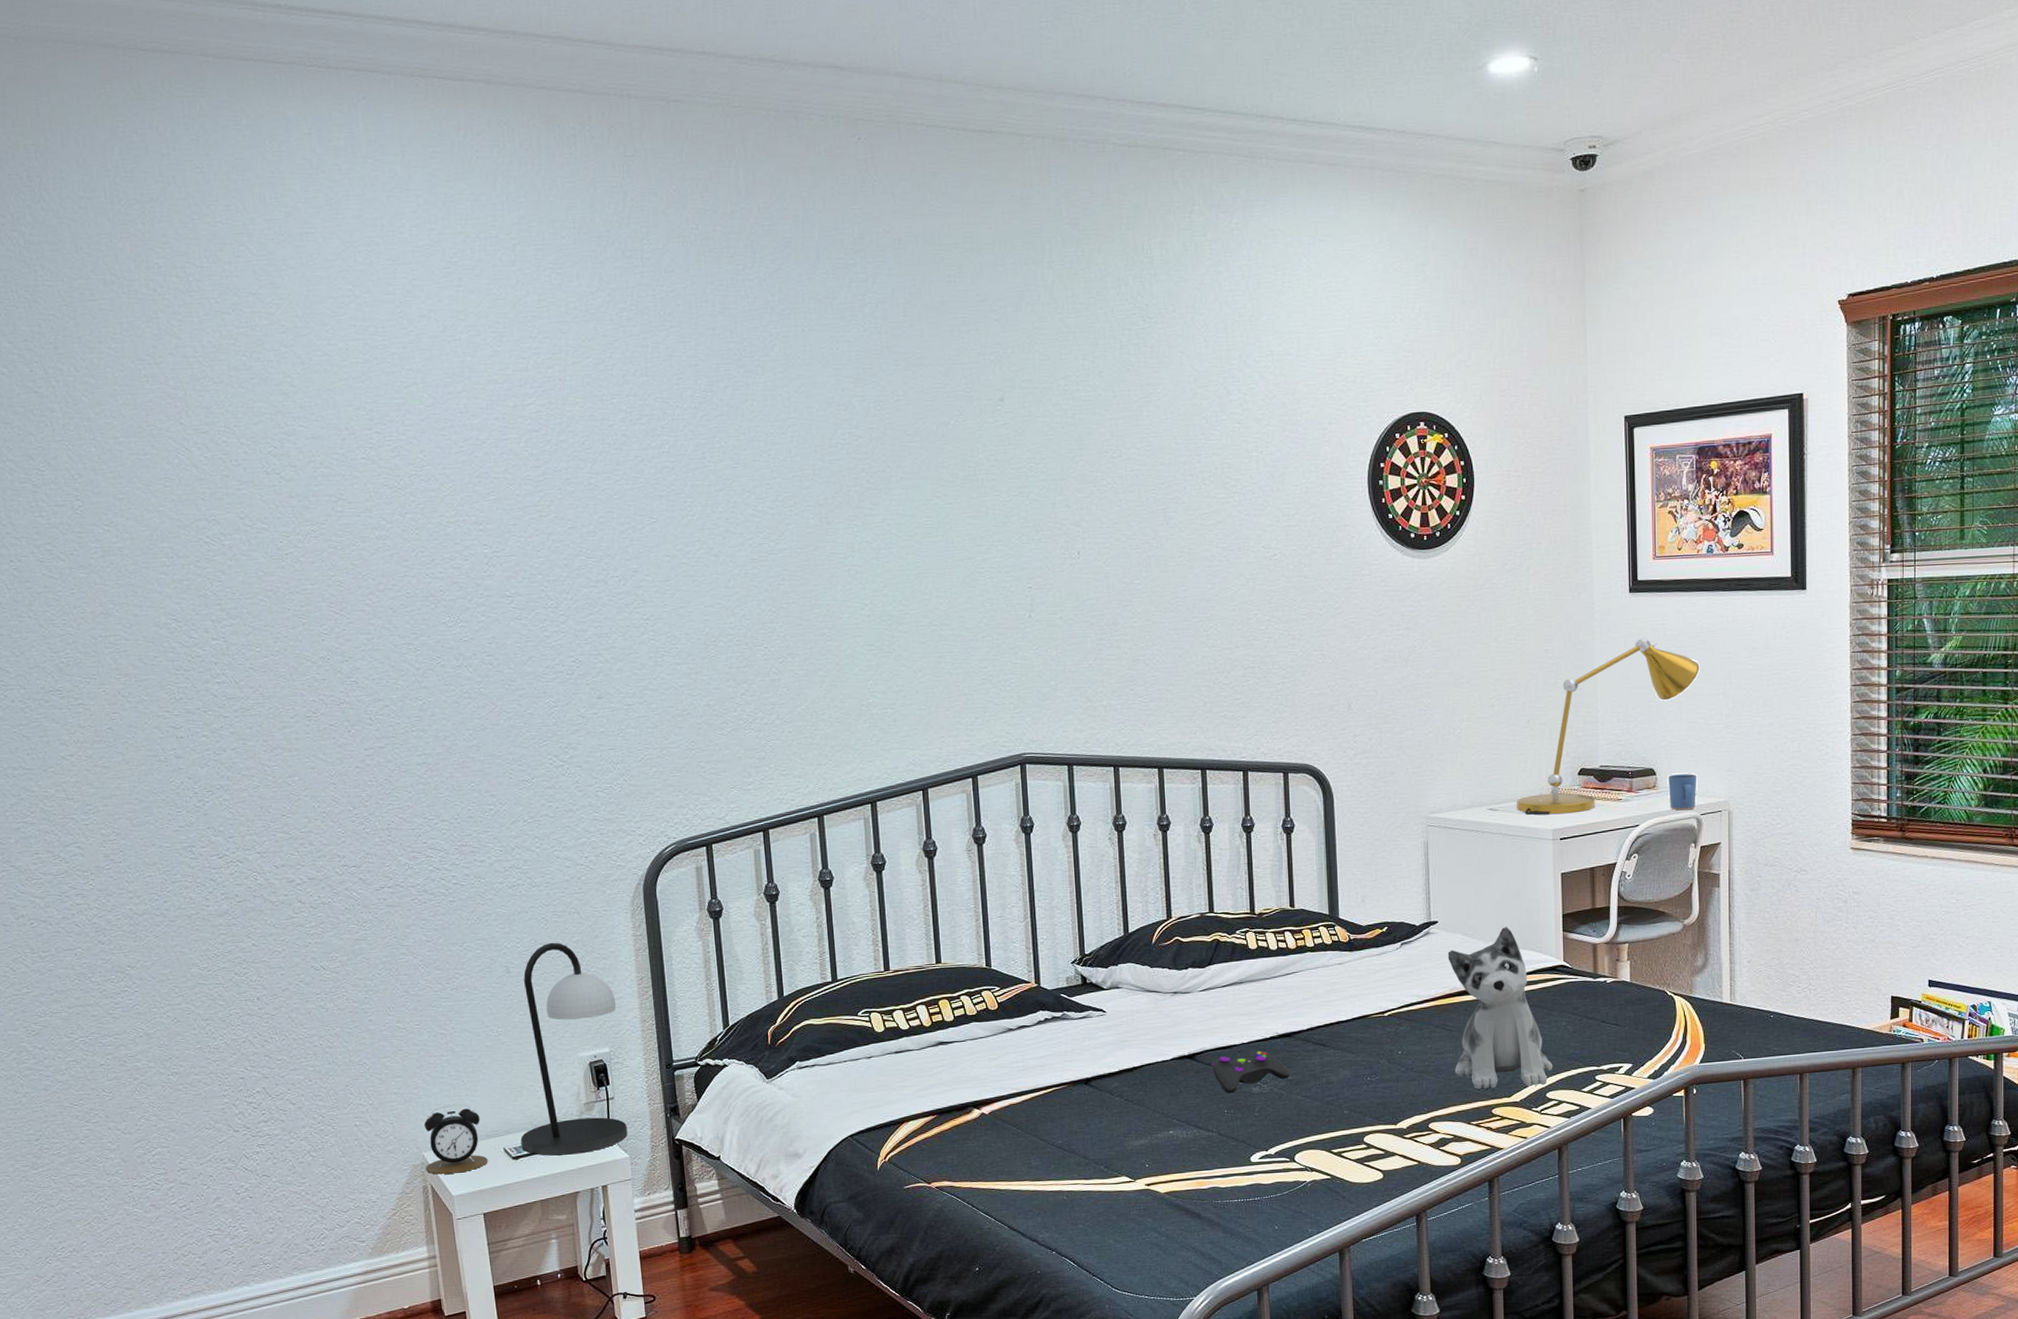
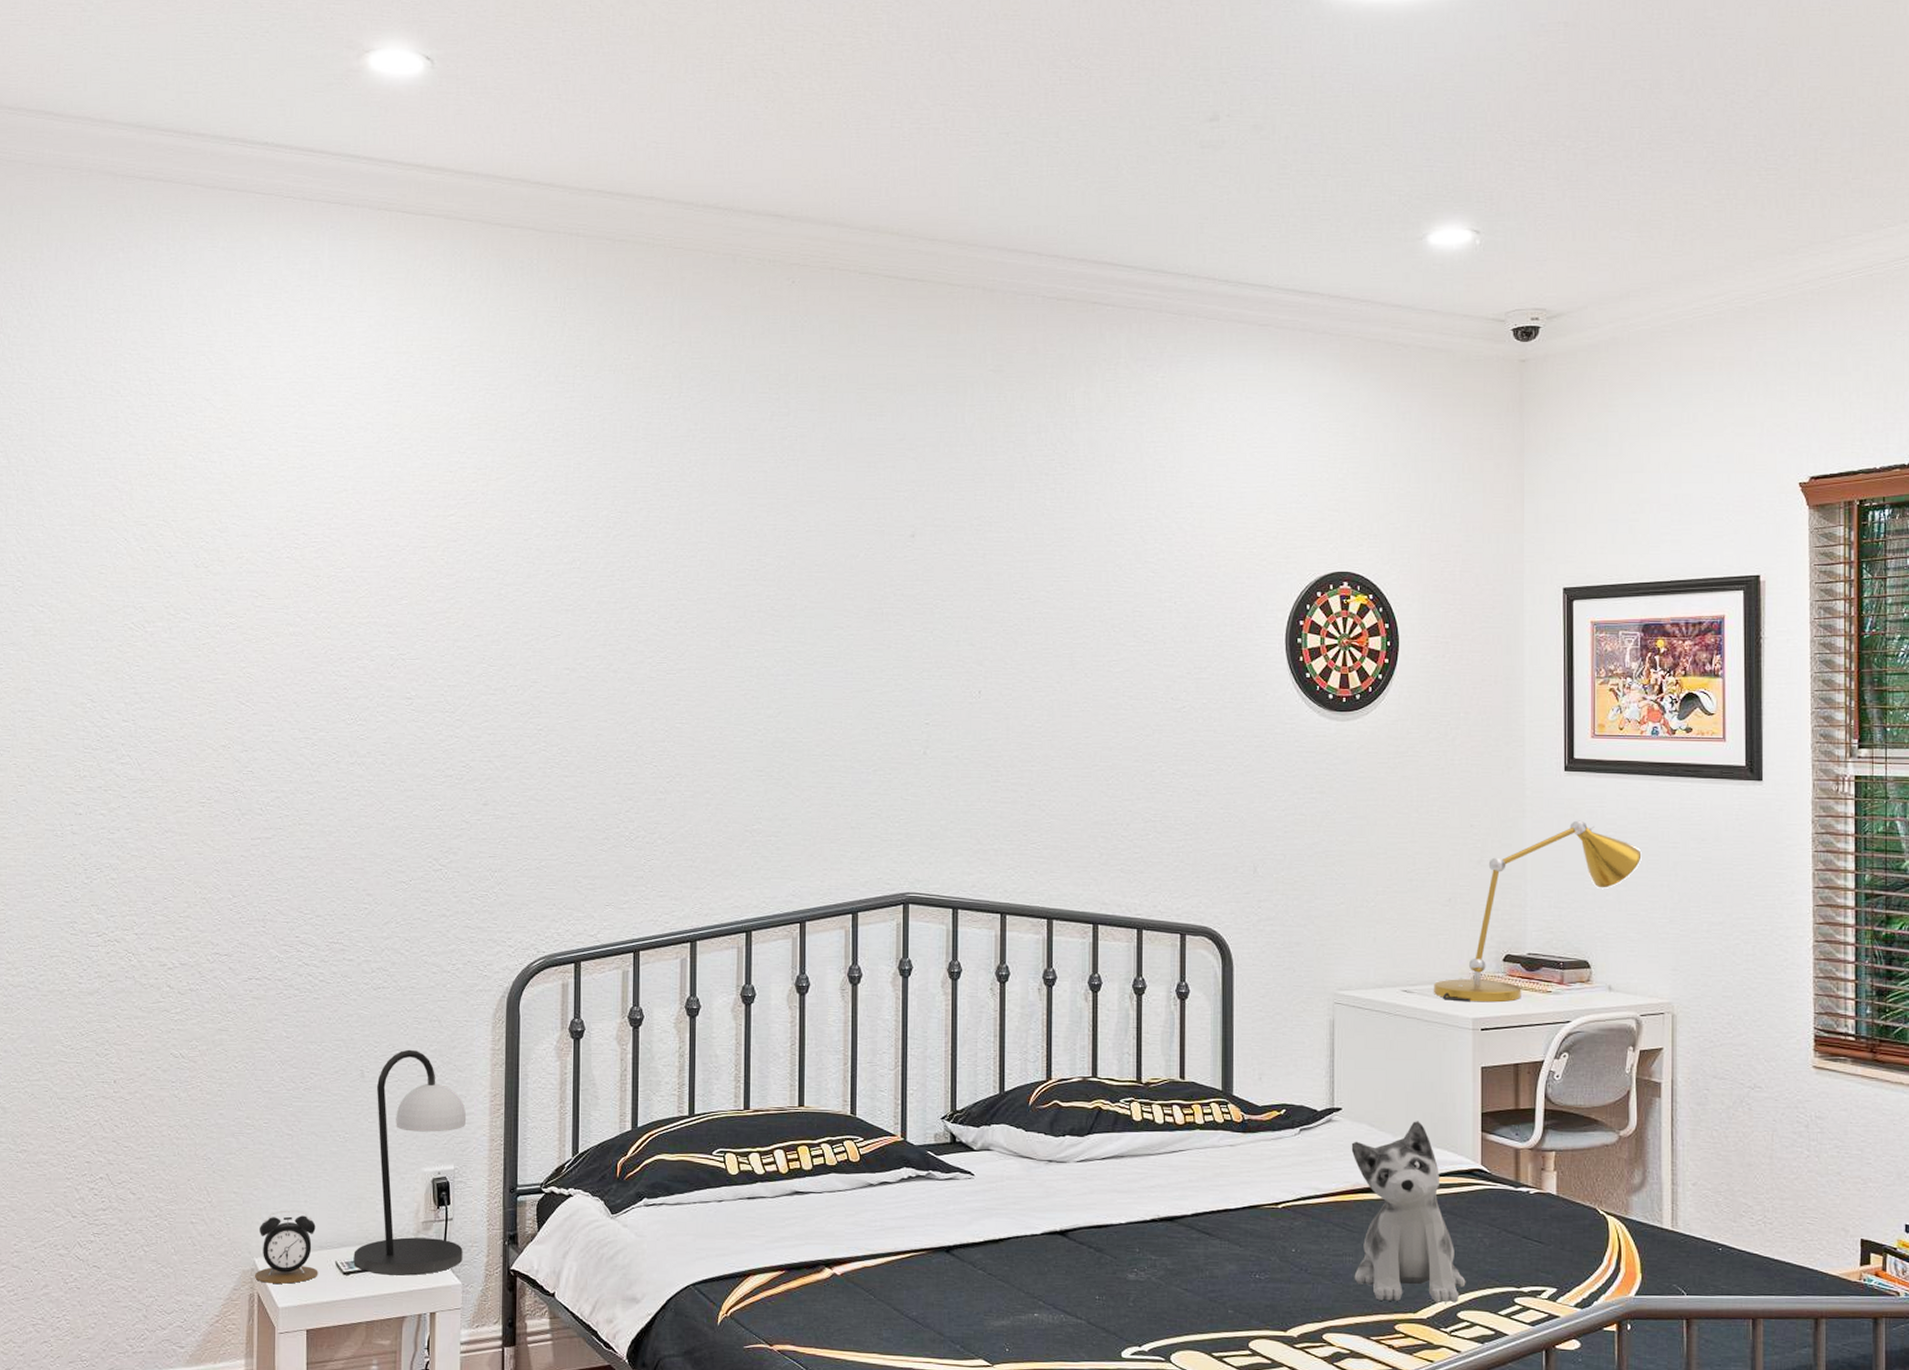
game controller: present [1211,1050,1290,1094] -> none [1085,1232,1170,1278]
mug: present [1668,774,1697,811] -> none [1604,969,1637,1010]

